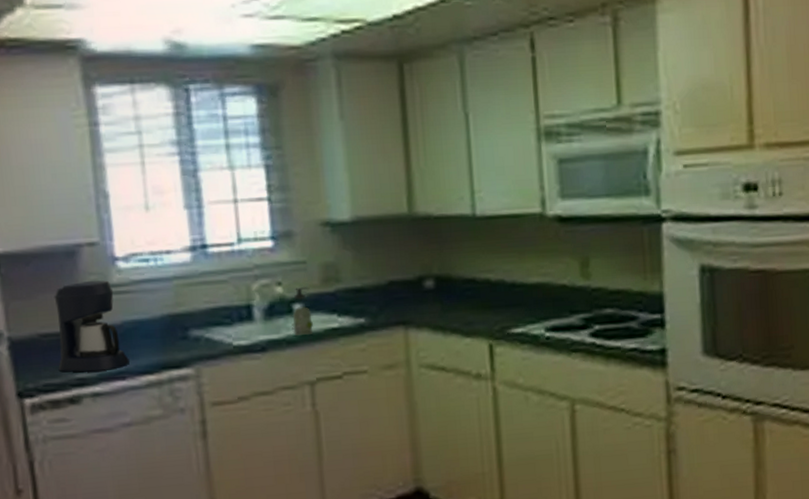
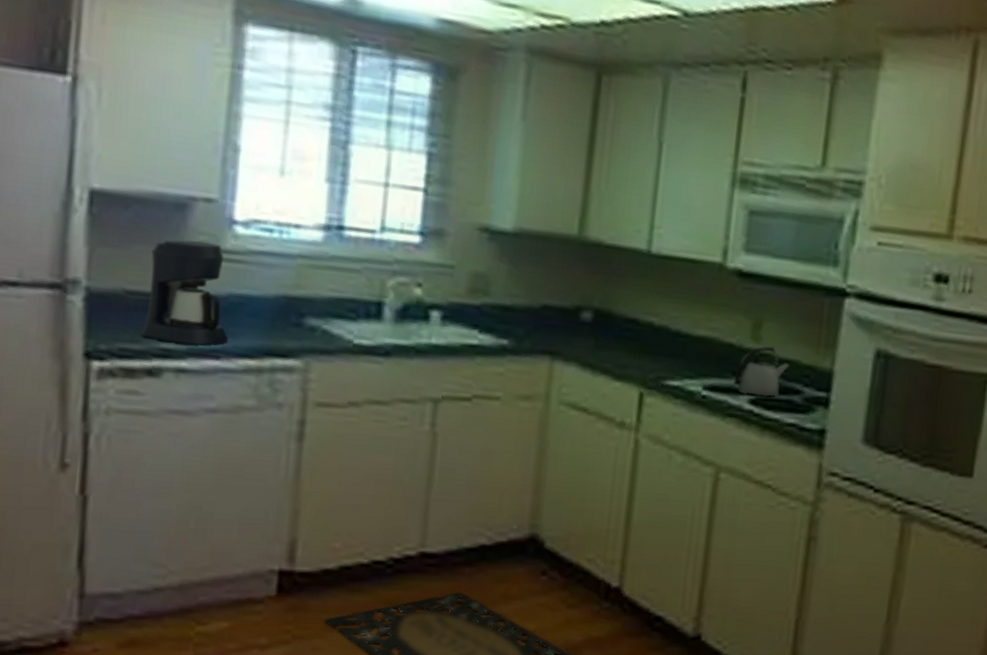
soap dispenser: present [291,287,314,336] -> none [424,293,453,347]
kettle: none [572,280,622,329] -> present [733,346,790,397]

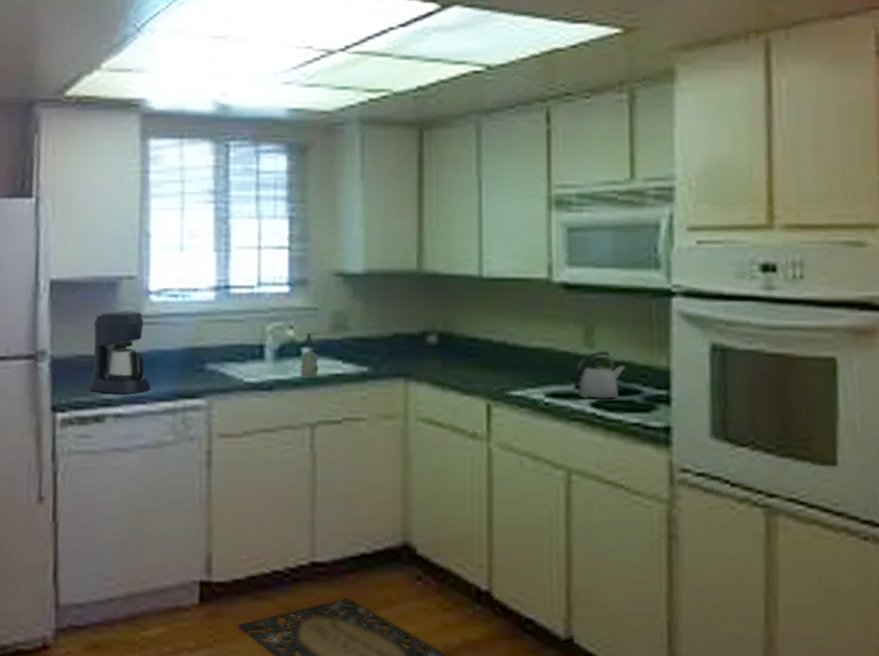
soap dispenser: none [424,293,453,347] -> present [299,332,320,378]

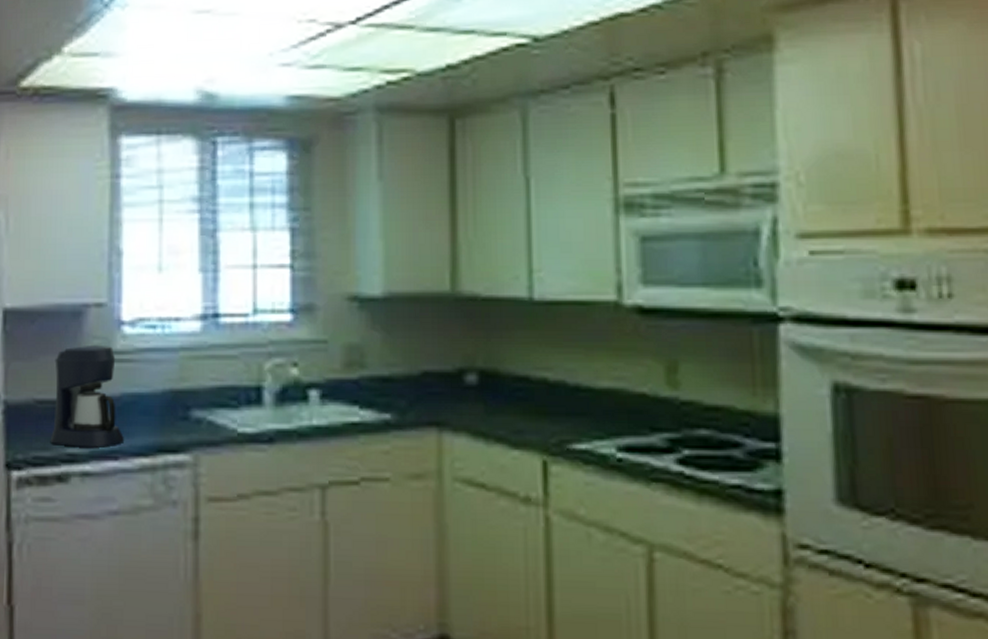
soap dispenser: present [299,332,320,378] -> none [305,371,331,427]
kettle: present [573,351,626,399] -> none [653,392,722,454]

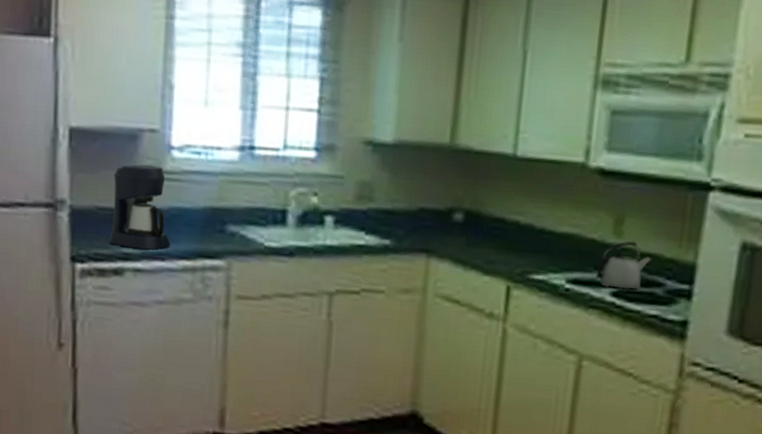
kettle: none [653,392,722,454] -> present [595,241,652,290]

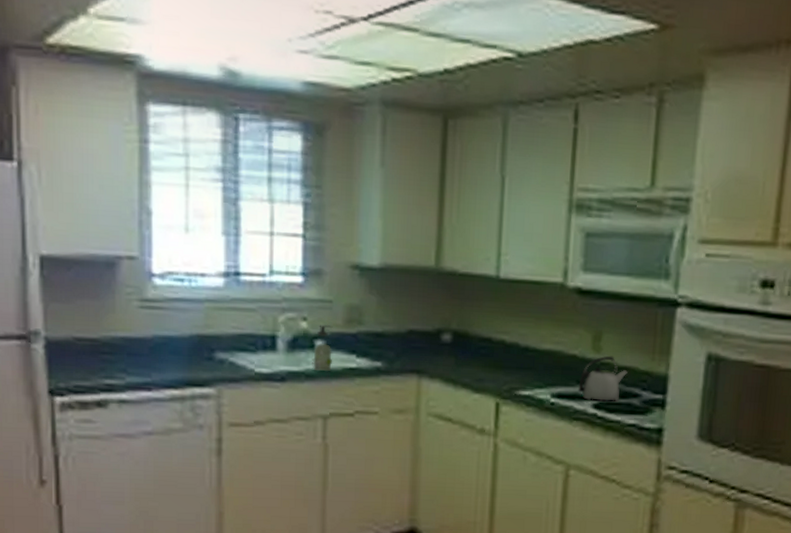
coffee maker: present [108,164,170,250] -> none [89,293,156,380]
soap dispenser: none [320,200,343,247] -> present [312,325,333,371]

